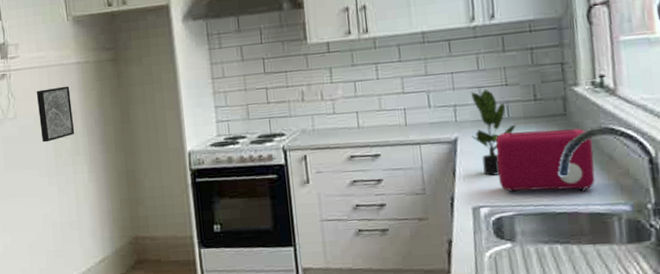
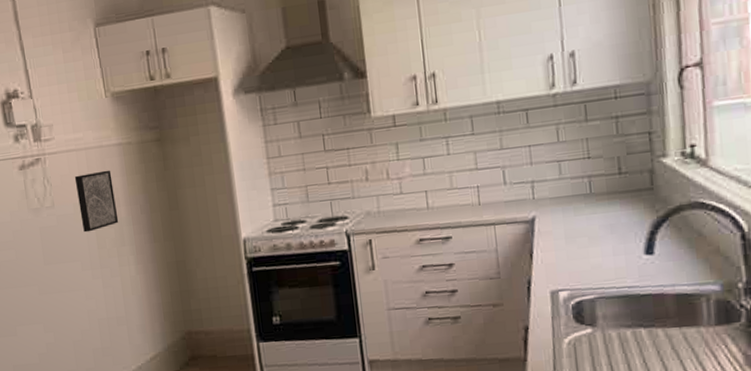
potted plant: present [471,89,516,176] -> none [550,162,599,257]
toaster: present [495,128,595,193] -> none [576,203,683,275]

